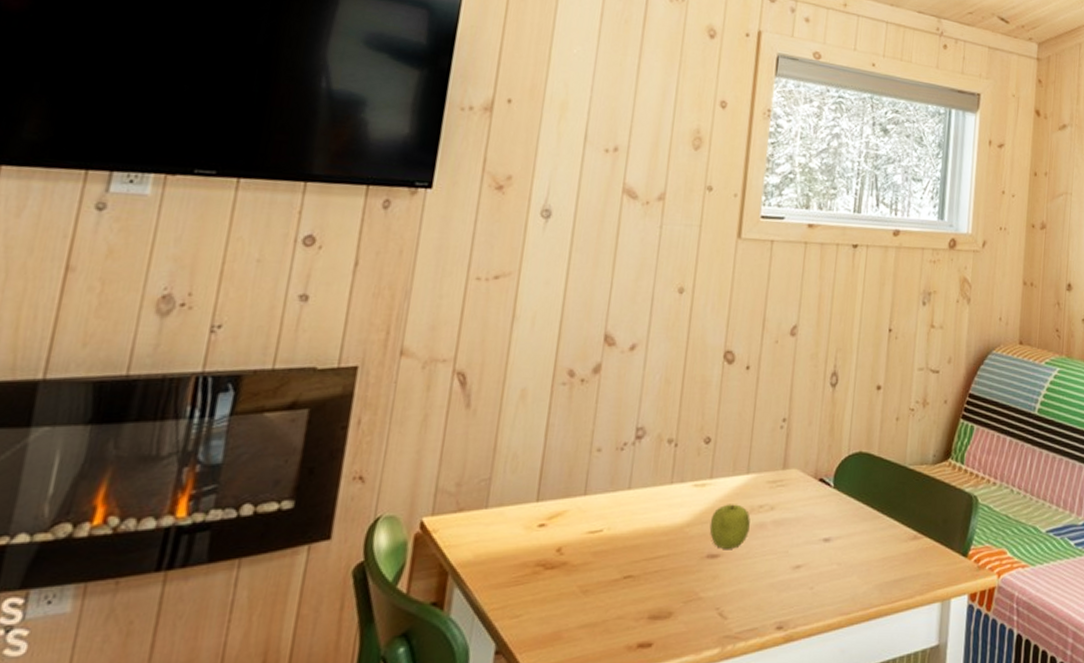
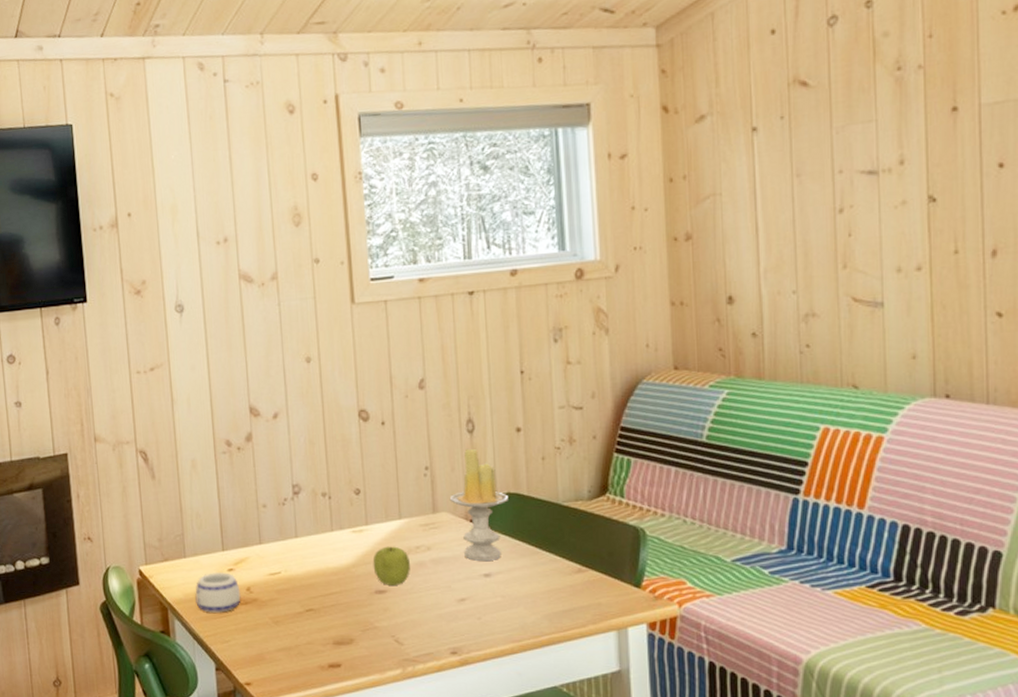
mug: none [488,527,549,579] -> present [195,571,241,613]
candle: none [801,402,859,524] -> present [449,448,508,561]

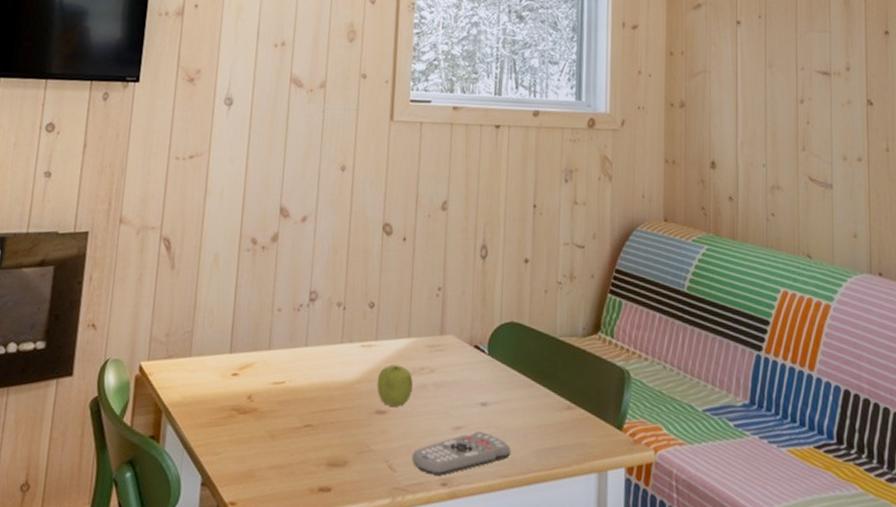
mug: present [195,571,241,613] -> none [193,375,241,421]
remote control: none [417,601,521,645] -> present [412,431,511,476]
candle: present [449,448,508,561] -> none [457,273,511,389]

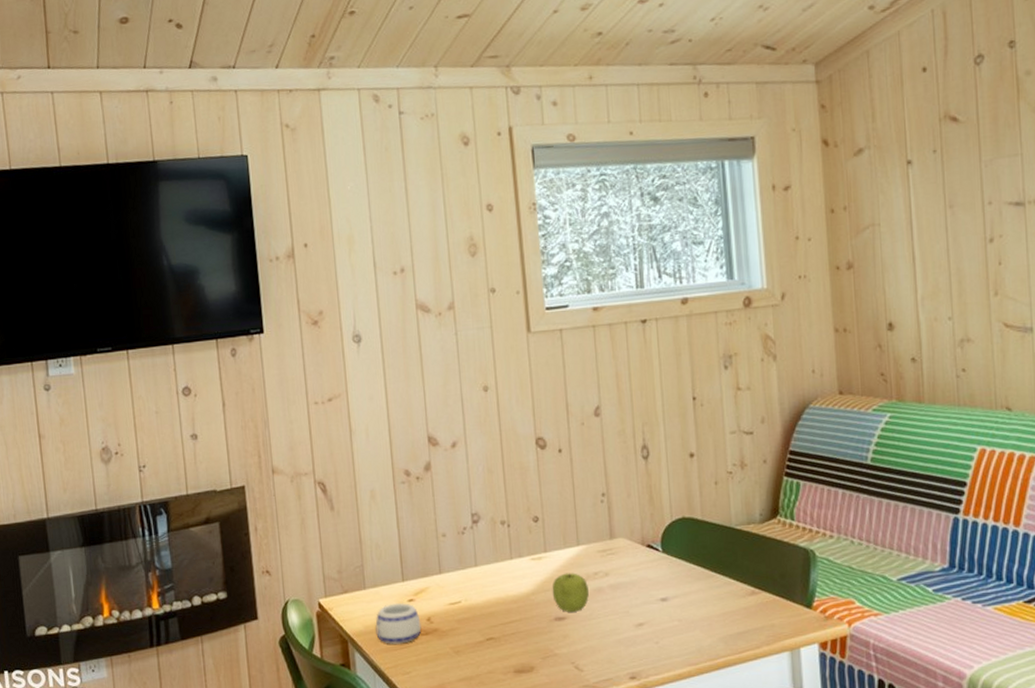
mug: none [193,375,241,421] -> present [375,602,422,644]
remote control: present [412,431,511,476] -> none [597,625,698,670]

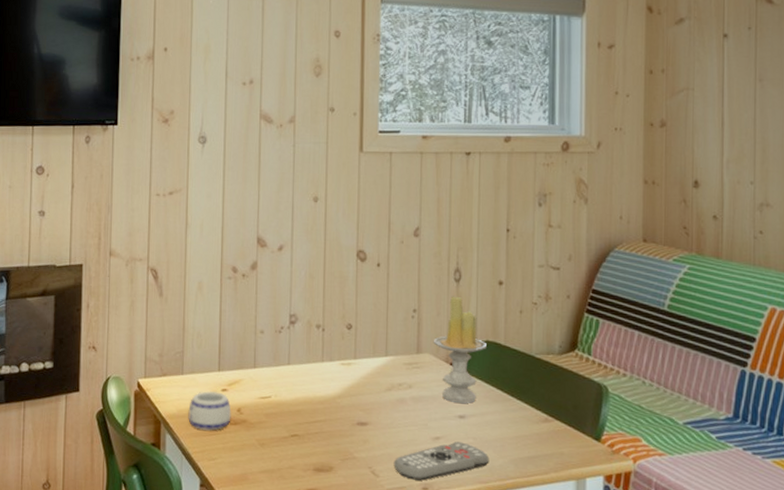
fruit: present [552,573,589,612] -> none [357,381,392,419]
remote control: none [597,625,698,670] -> present [393,442,490,481]
candle: none [626,474,683,586] -> present [433,296,487,403]

